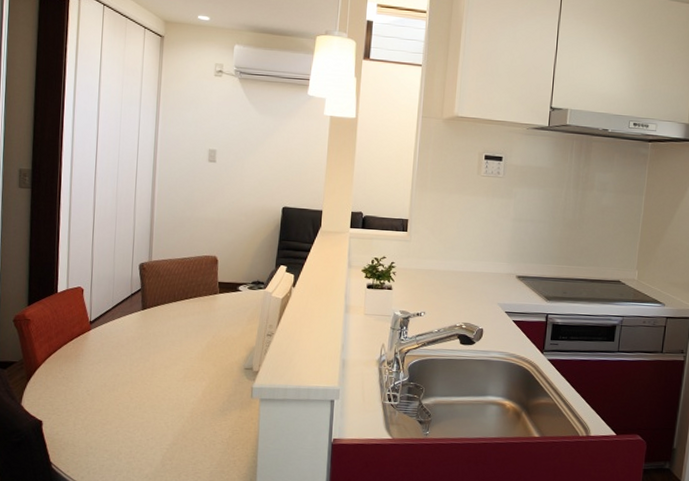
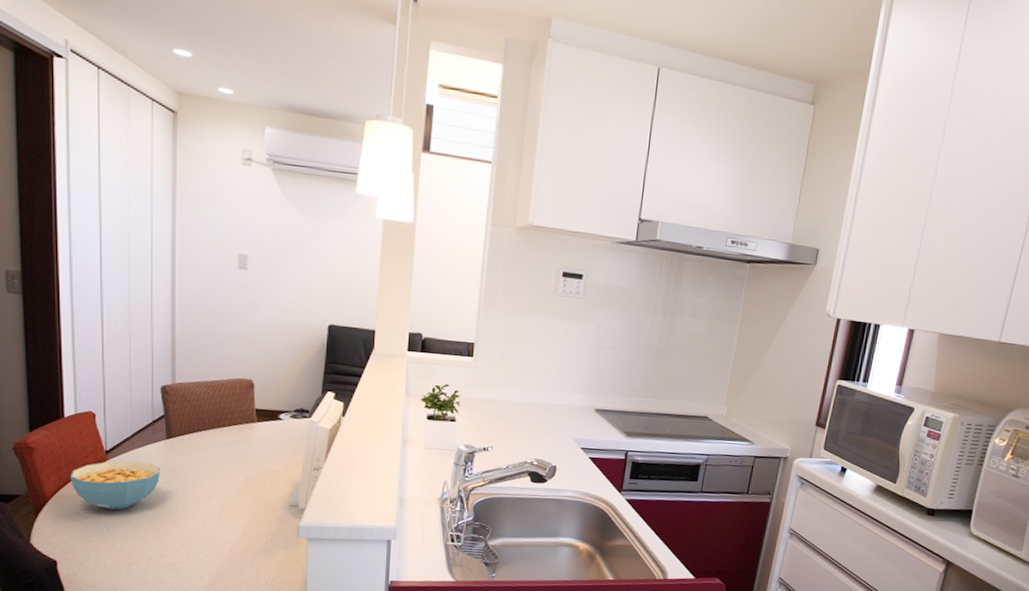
cereal bowl: none [59,330,136,375] -> present [70,460,161,510]

